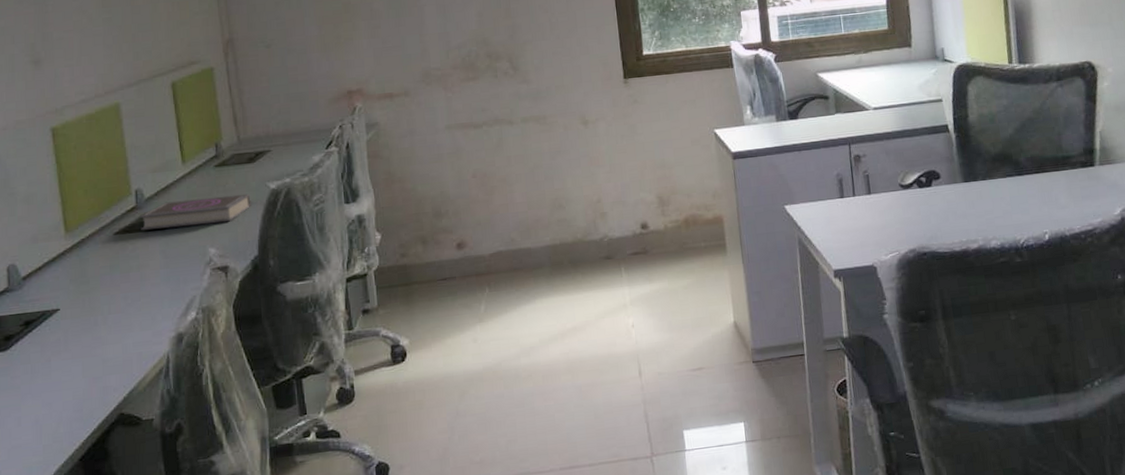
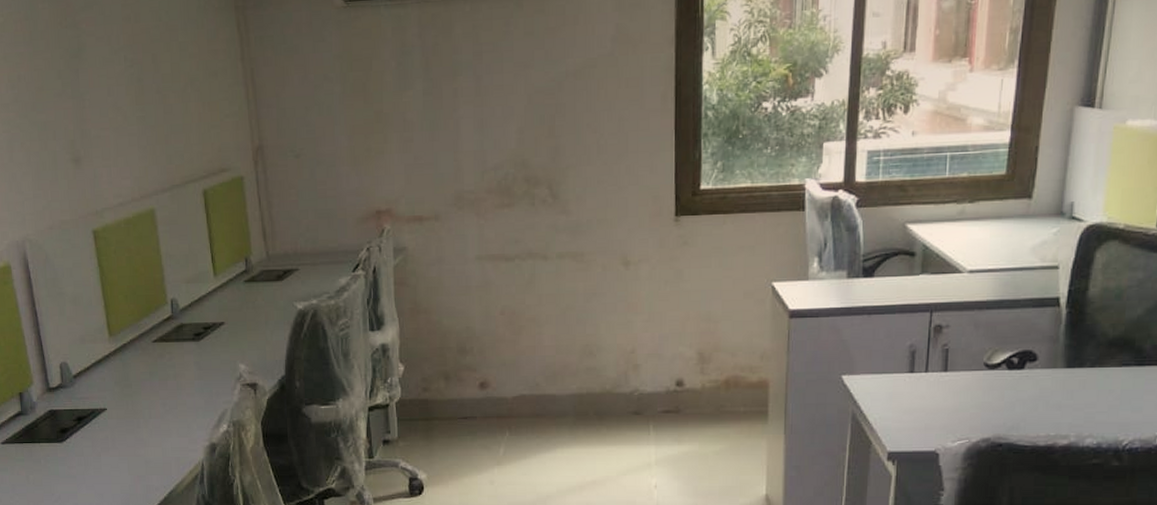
book: present [139,193,251,231] -> none [175,312,279,341]

